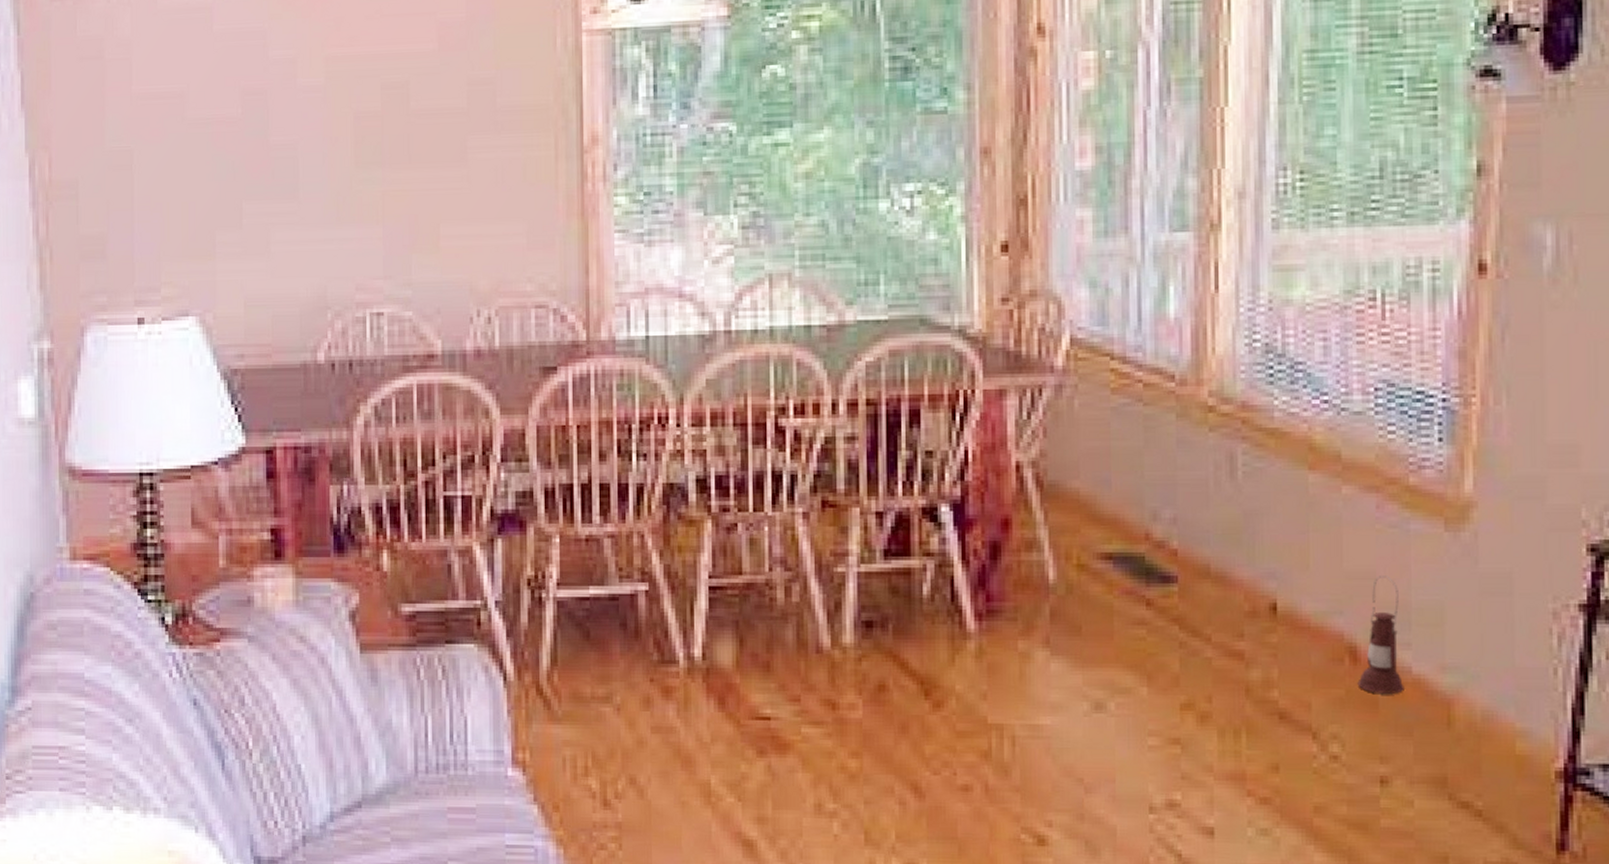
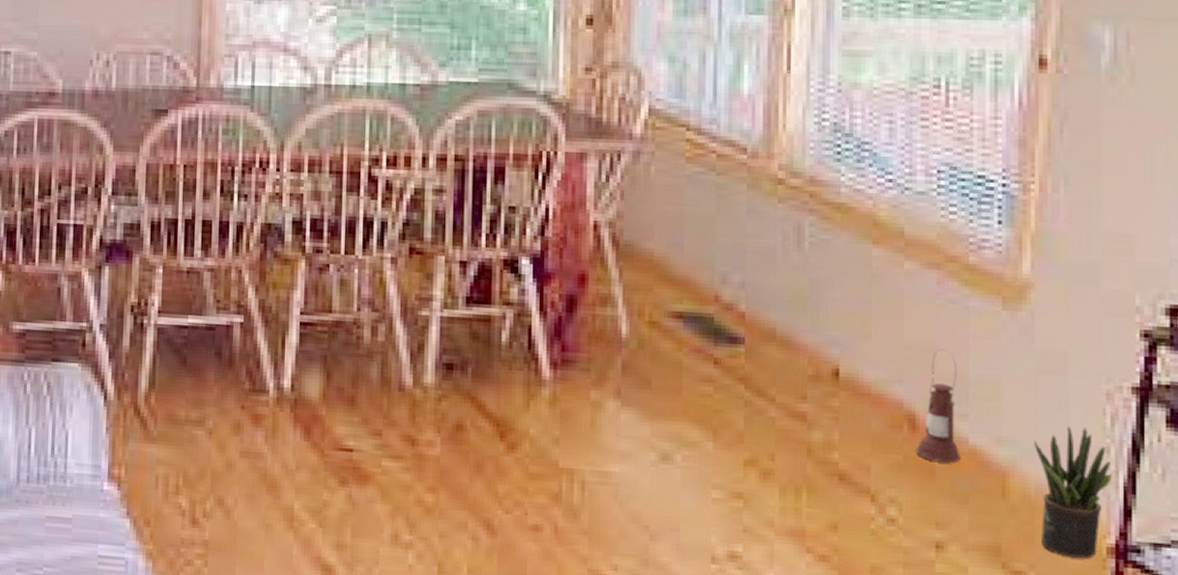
potted plant: none [1480,649,1561,784] -> present [1034,426,1113,558]

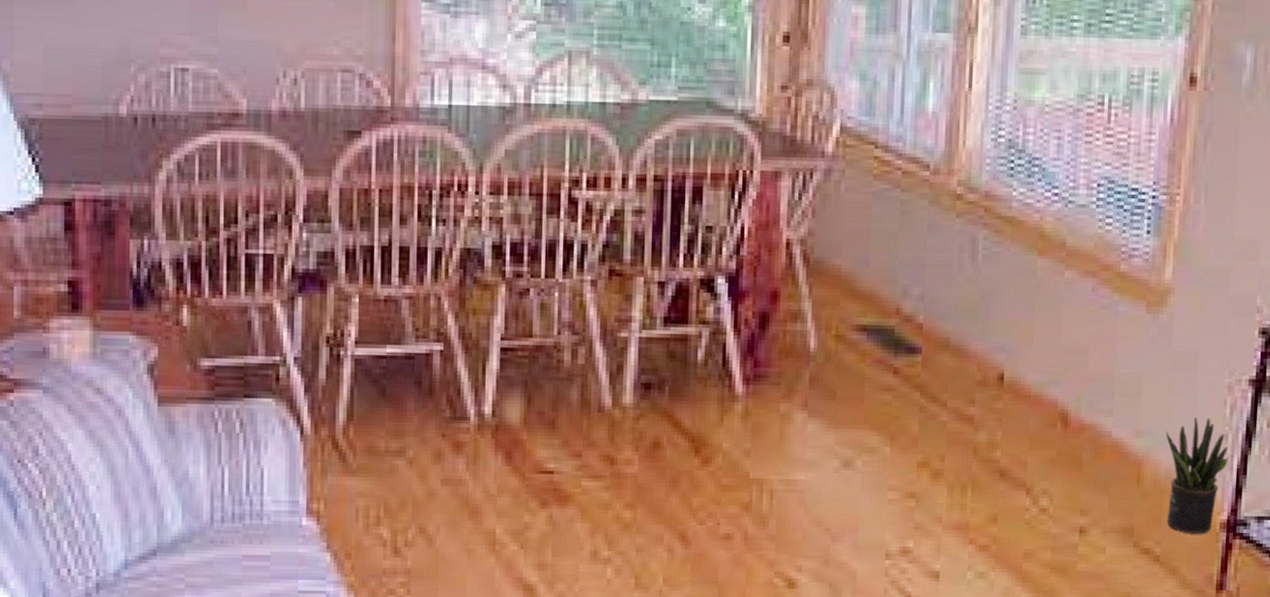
lantern: present [915,348,961,463] -> none [1066,351,1105,455]

